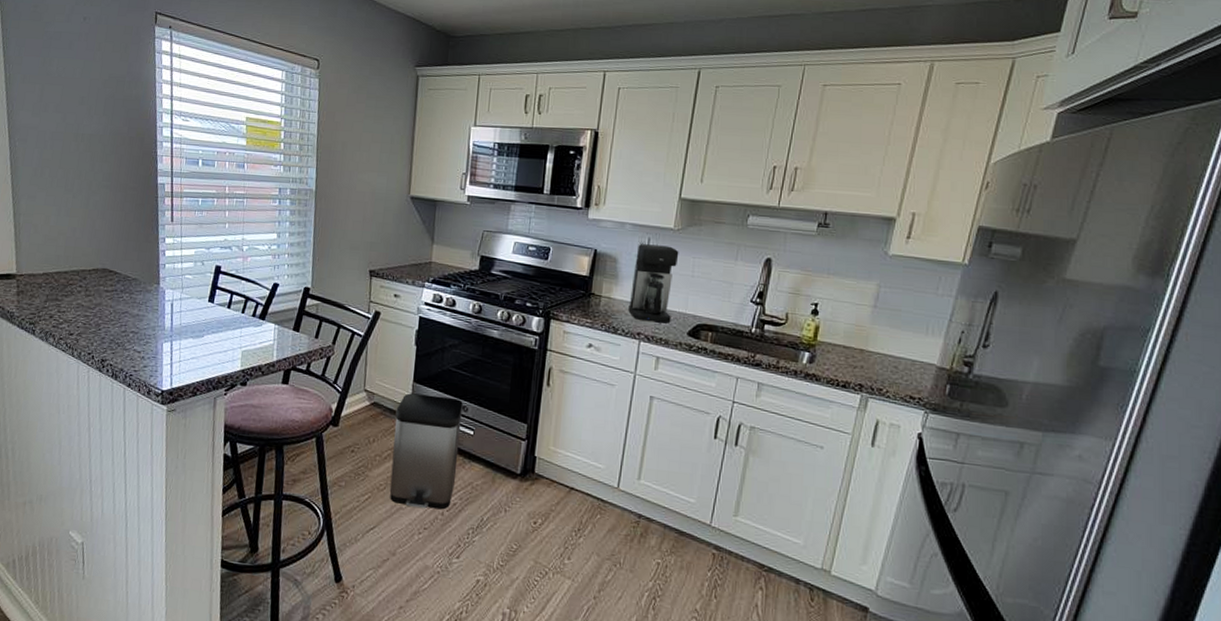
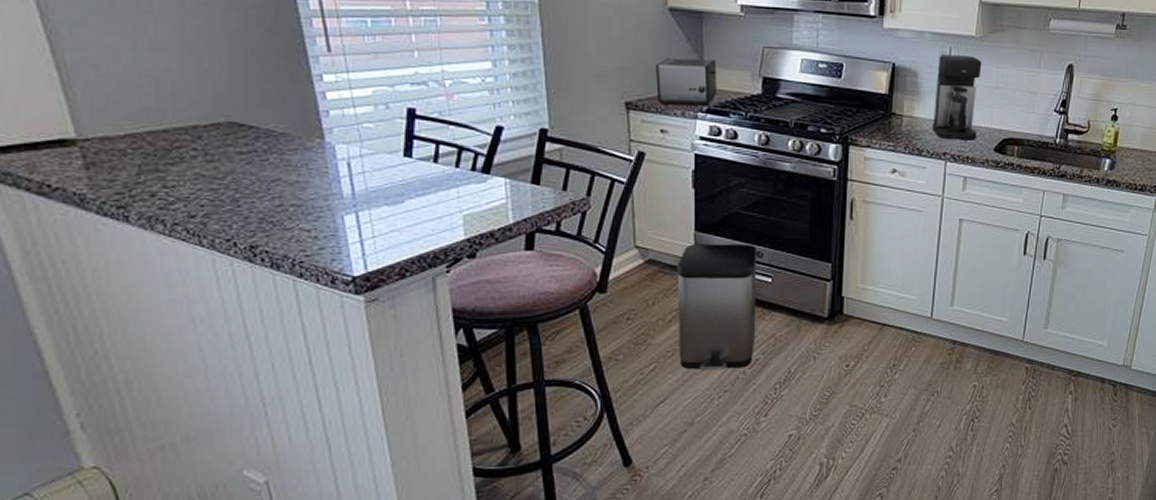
toaster: none [394,236,445,277] -> present [655,57,717,106]

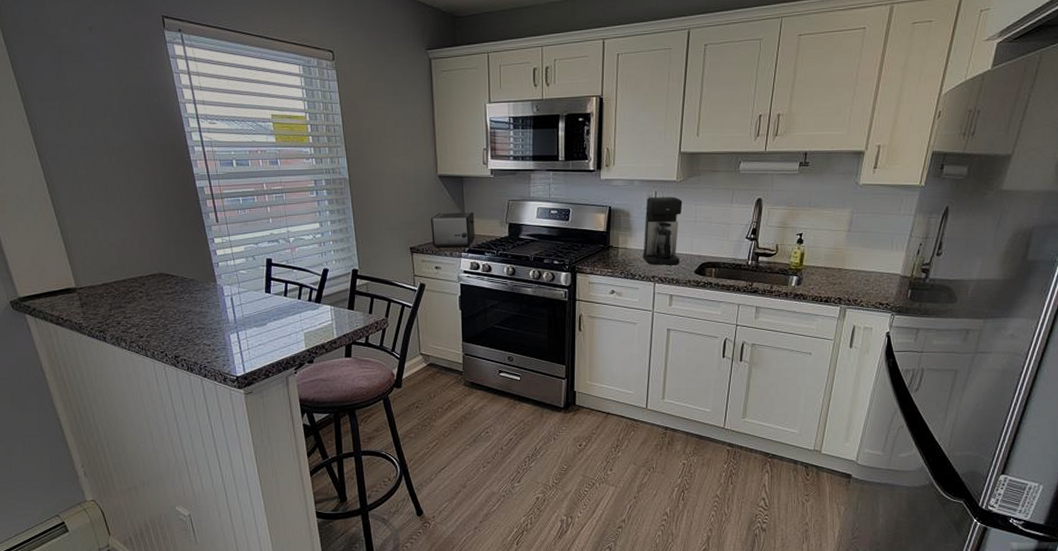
pedal bin: present [677,243,757,371] -> none [450,351,510,447]

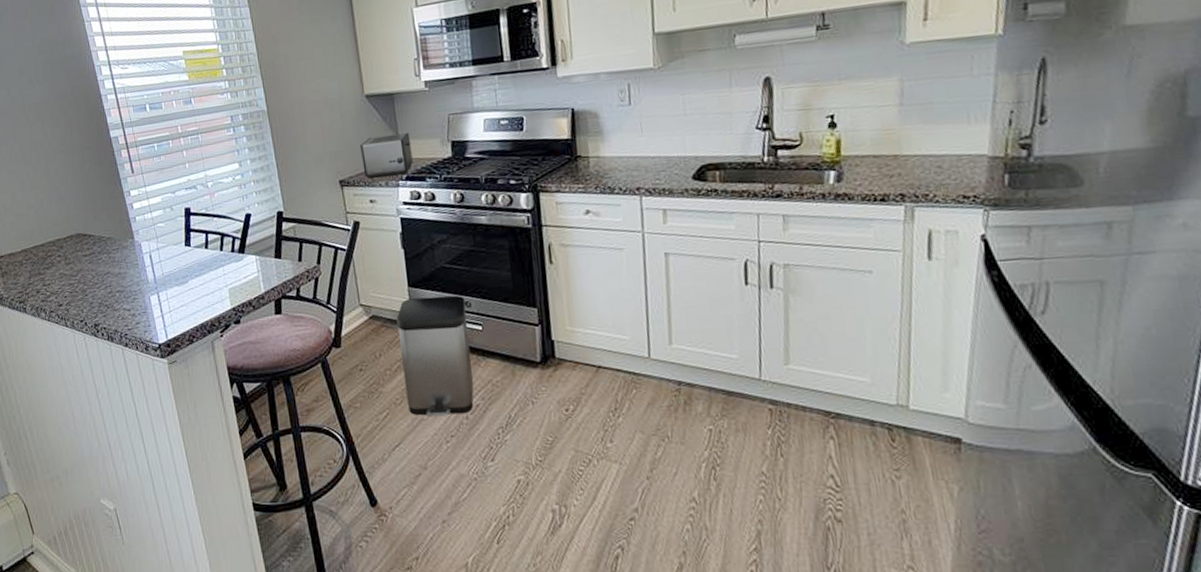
pedal bin: none [450,351,510,447] -> present [396,295,474,417]
coffee maker: present [643,197,683,266] -> none [618,87,671,175]

